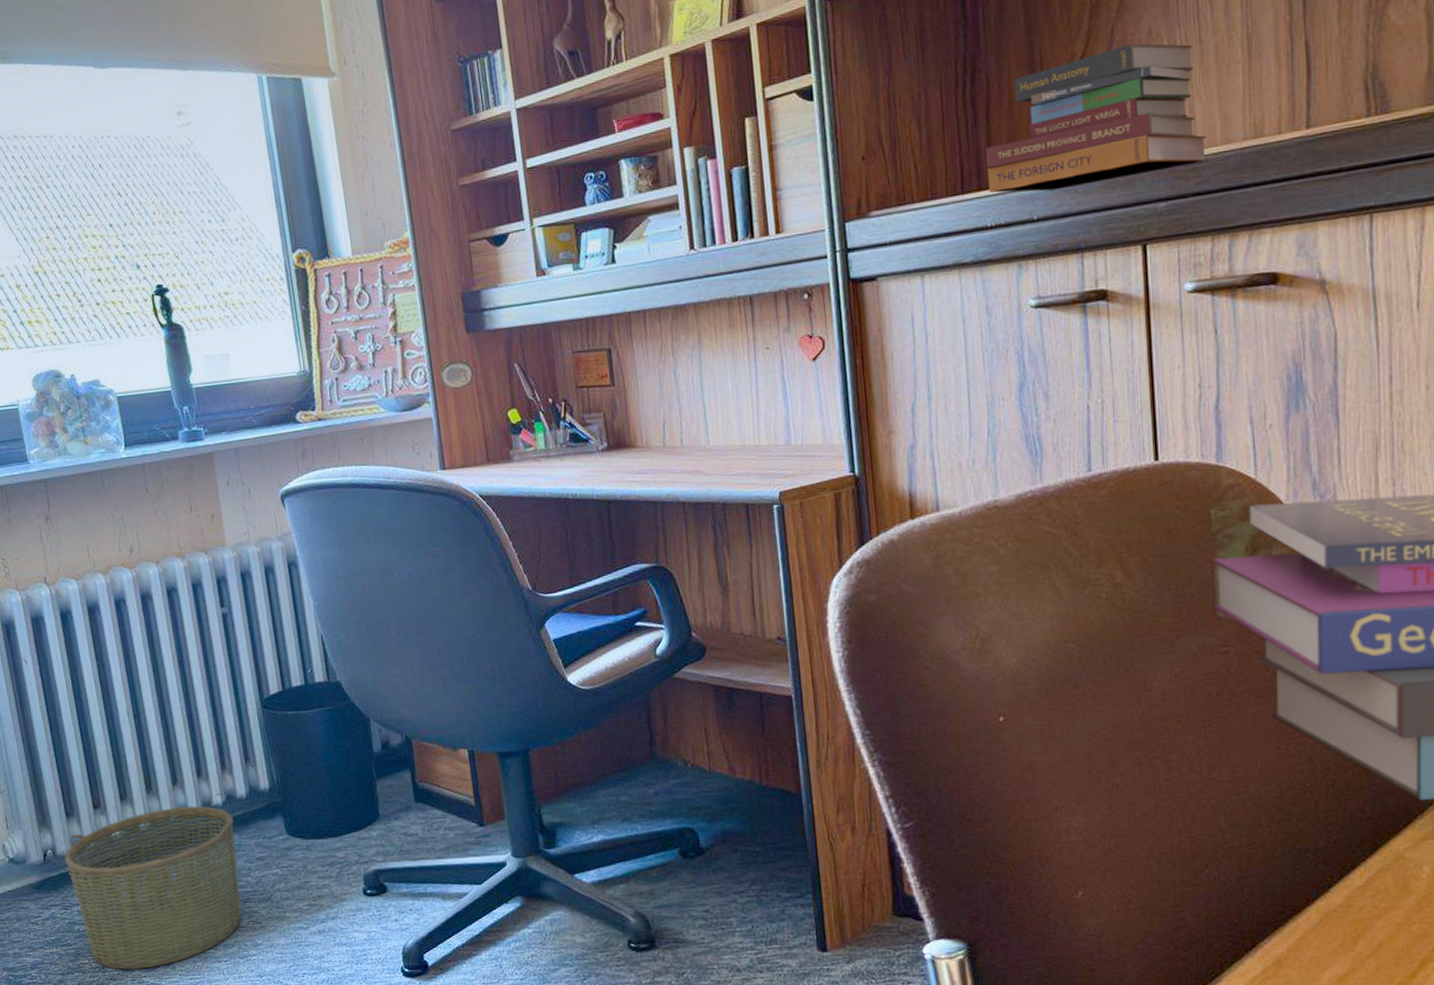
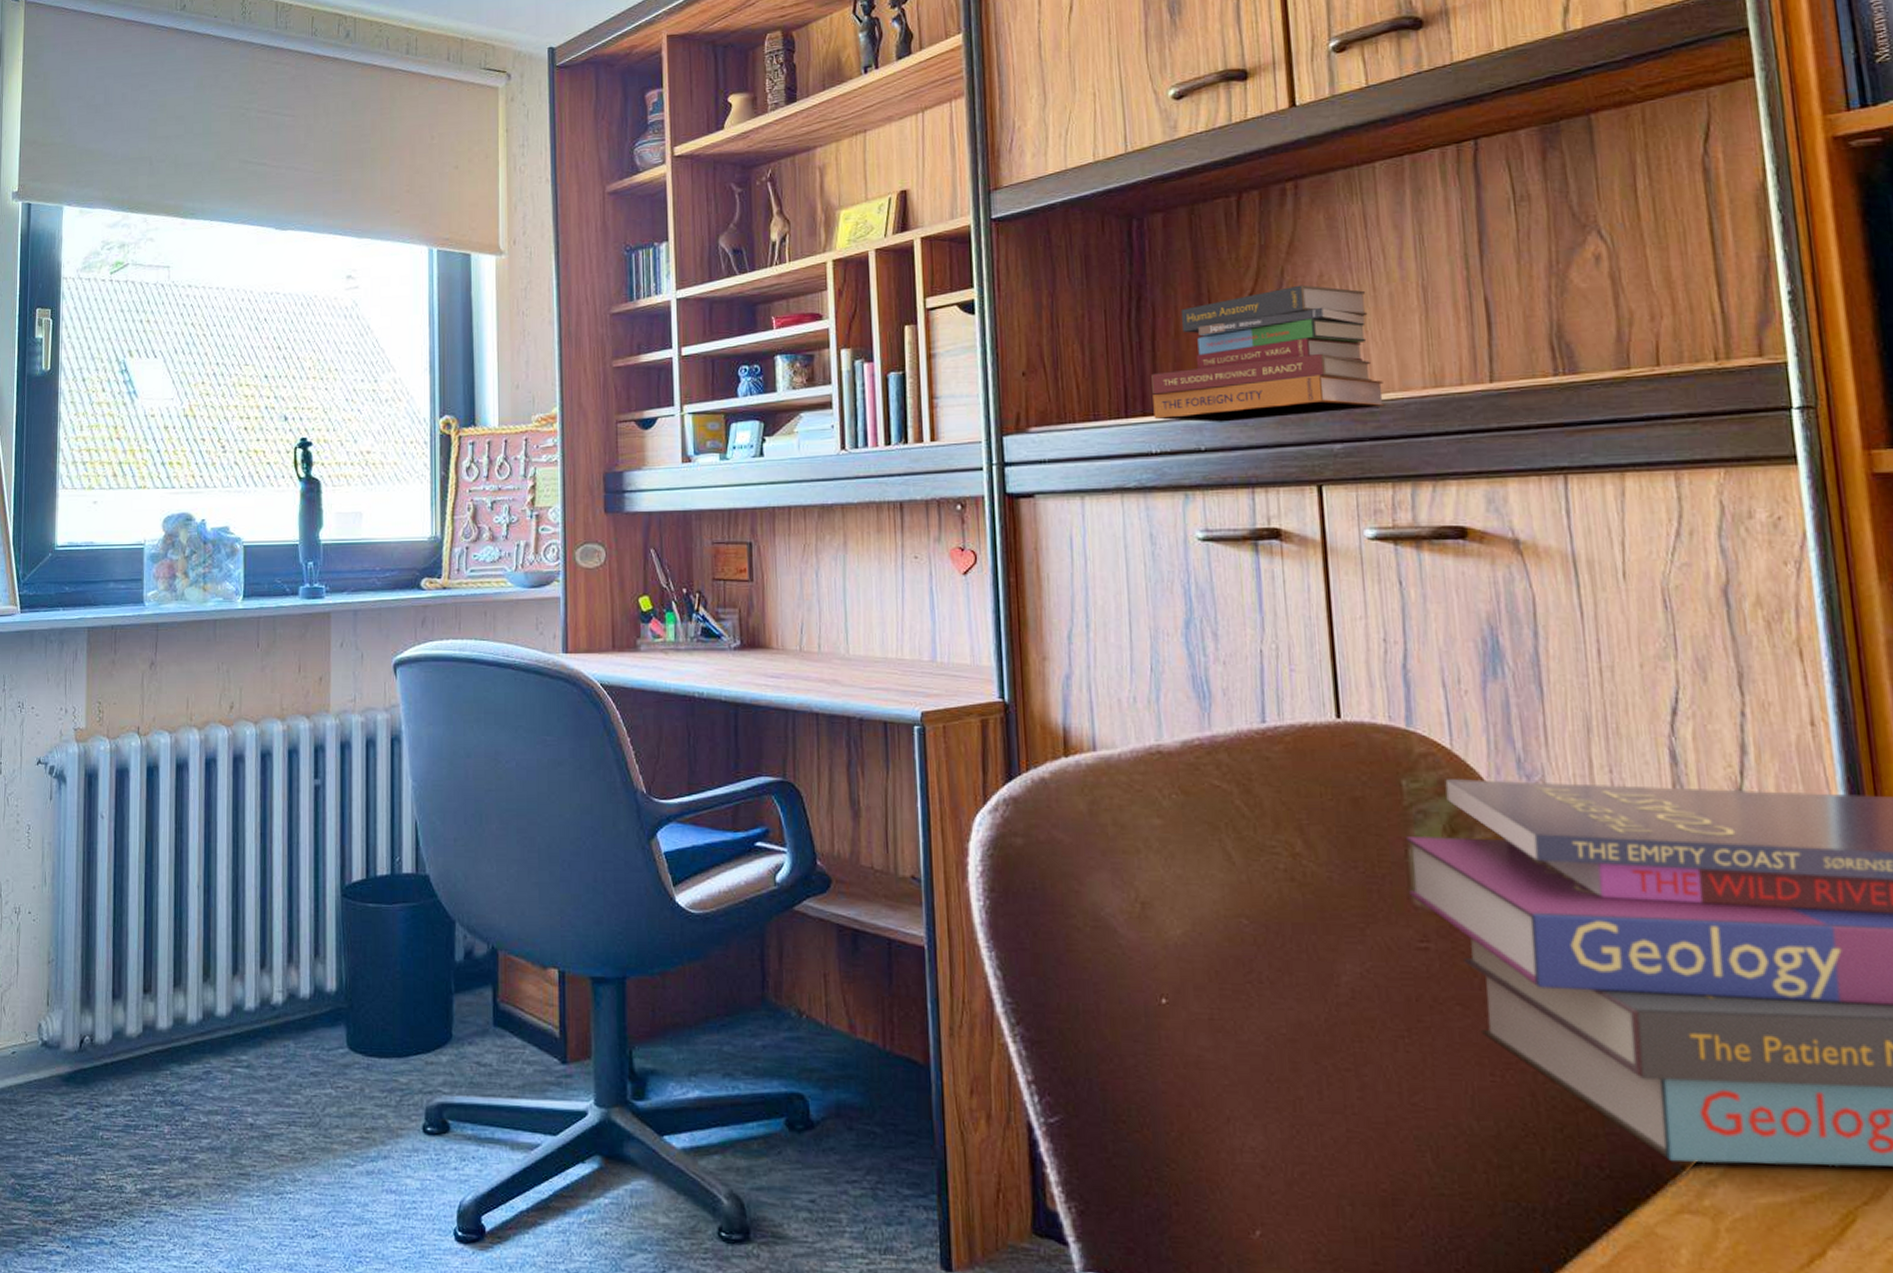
basket: present [65,806,242,970] -> none [102,1001,292,1195]

